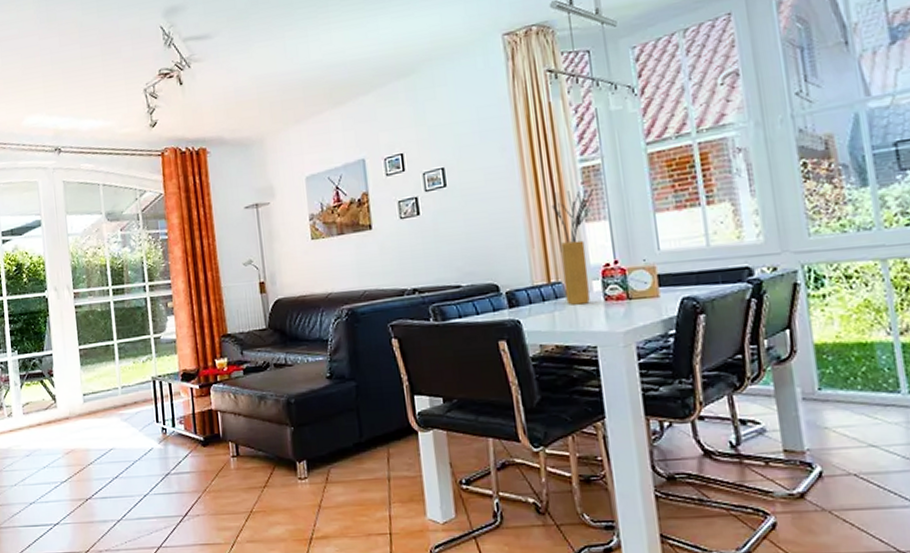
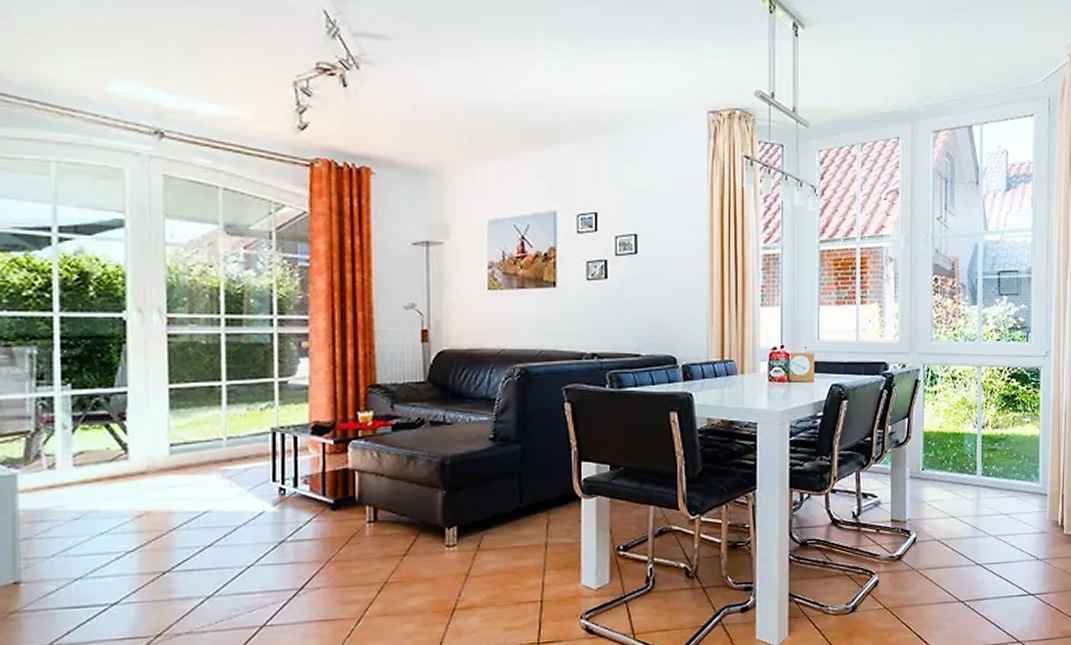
vase: present [551,188,595,305] -> none [733,275,773,383]

